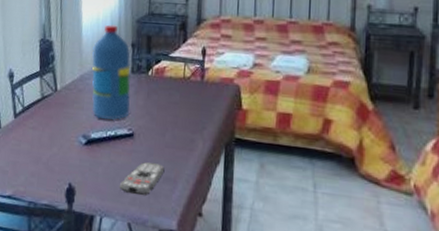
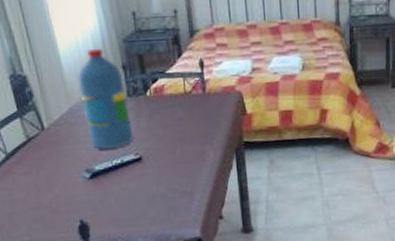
remote control: present [119,162,165,195] -> none [135,180,180,215]

